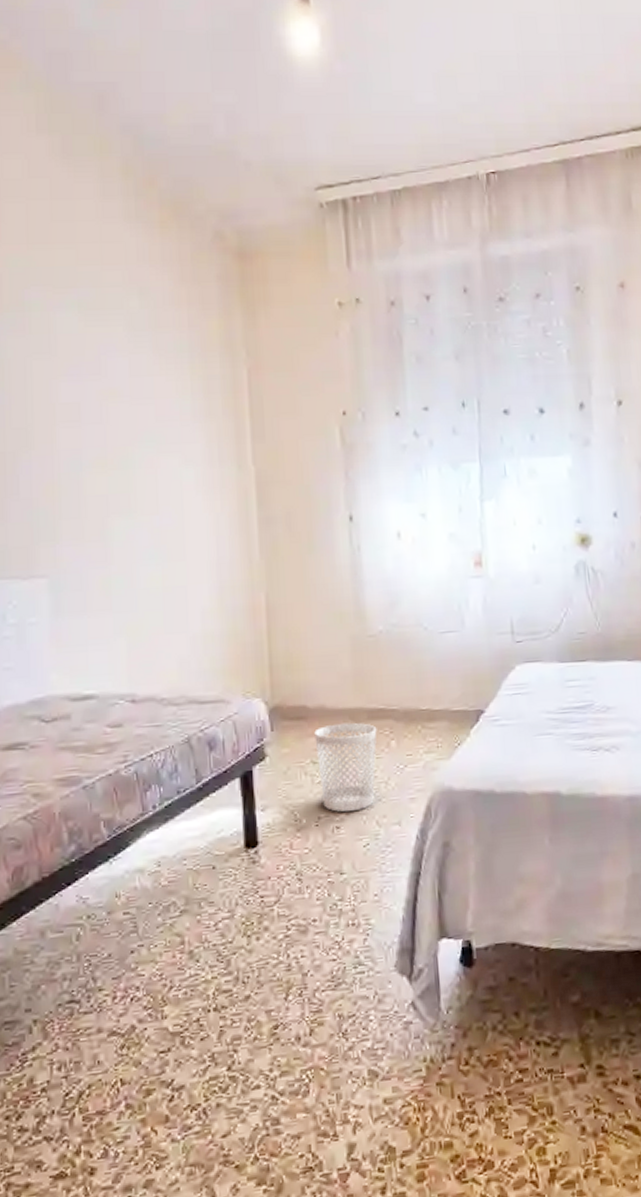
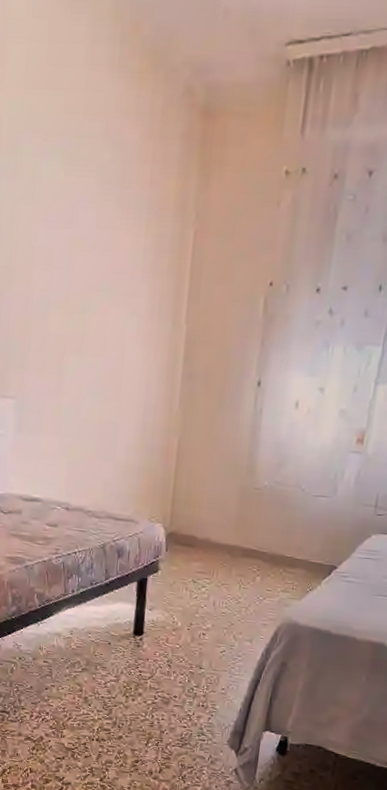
wastebasket: present [314,722,377,812] -> none [196,555,248,625]

